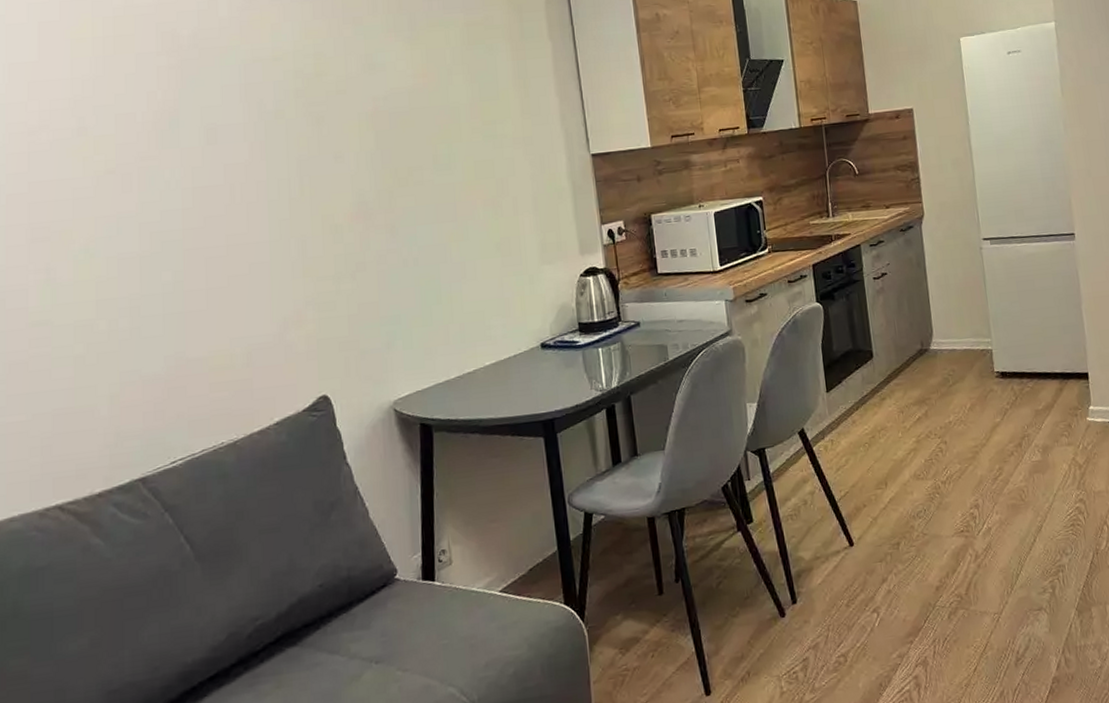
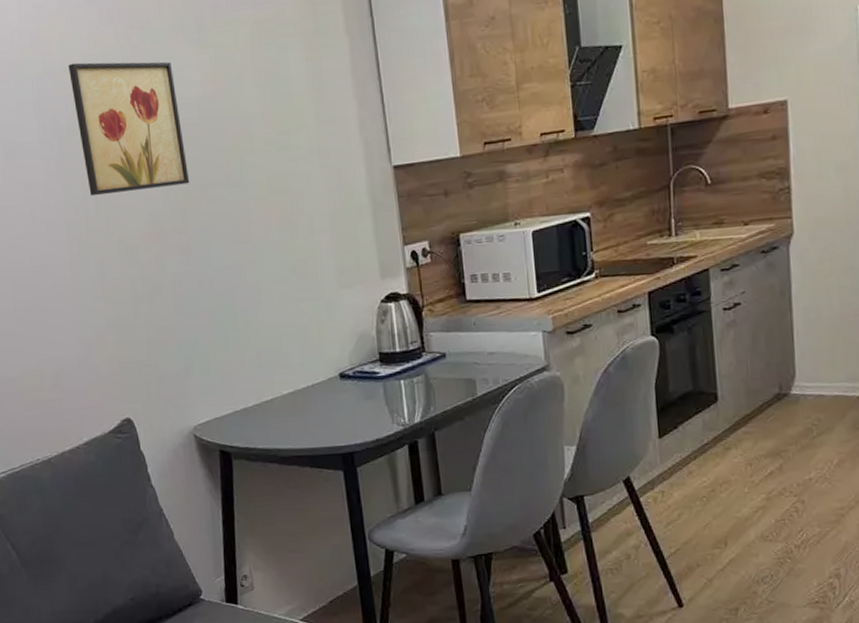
wall art: none [278,52,398,176] -> present [68,61,190,195]

